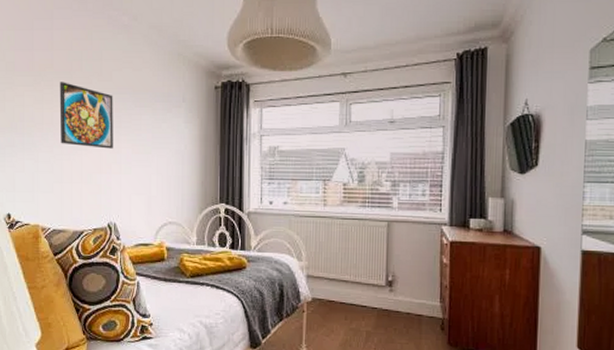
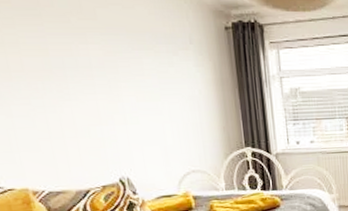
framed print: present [59,82,113,149] -> none [23,20,112,98]

